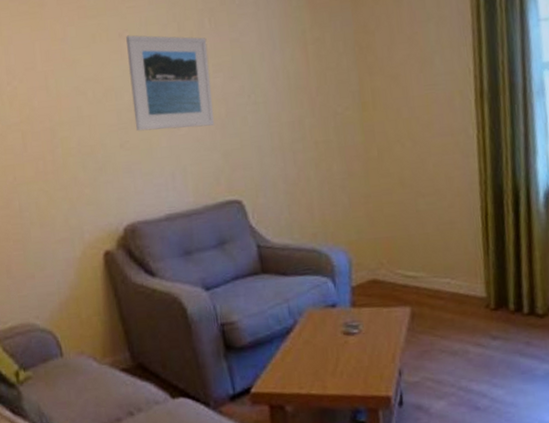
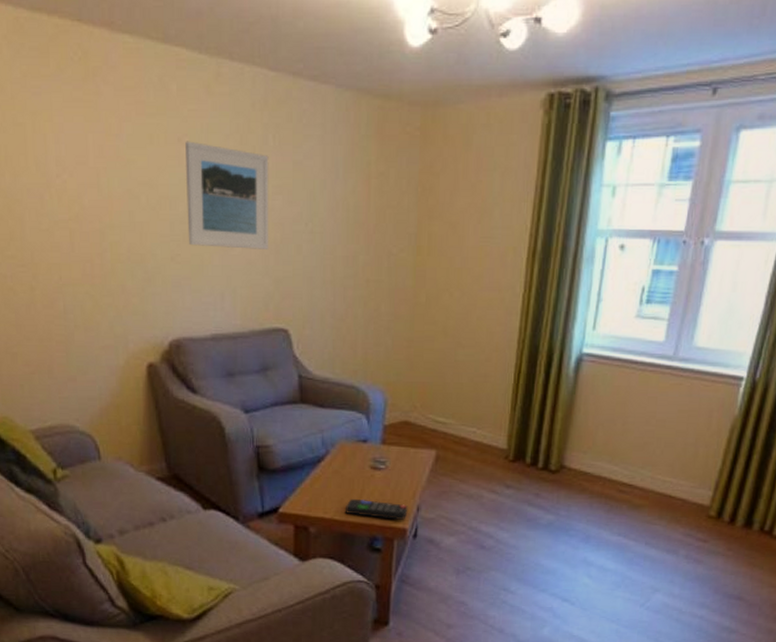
remote control: none [322,368,390,389] -> present [346,498,408,521]

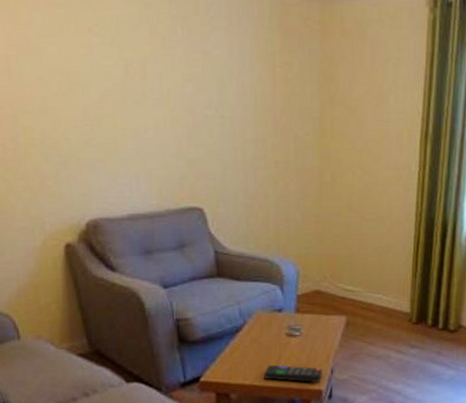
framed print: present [185,141,269,249] -> none [96,30,182,133]

